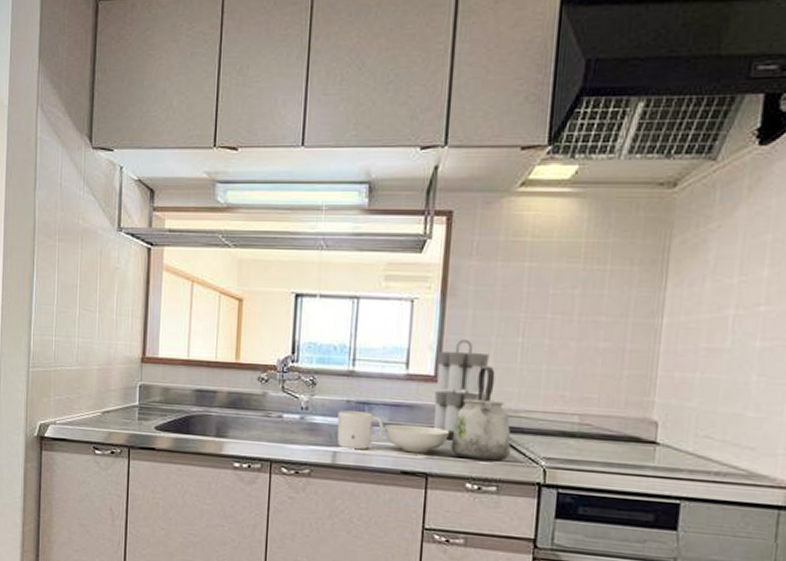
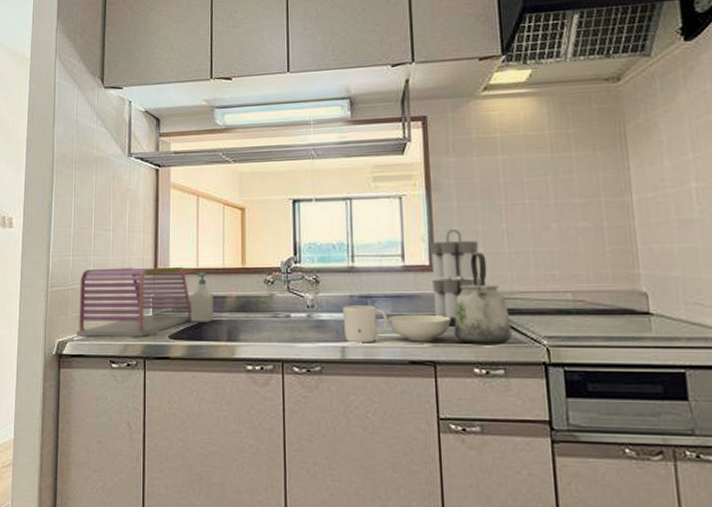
dish rack: none [59,352,180,426] -> present [76,266,191,337]
soap bottle: none [178,363,204,417] -> present [190,271,214,322]

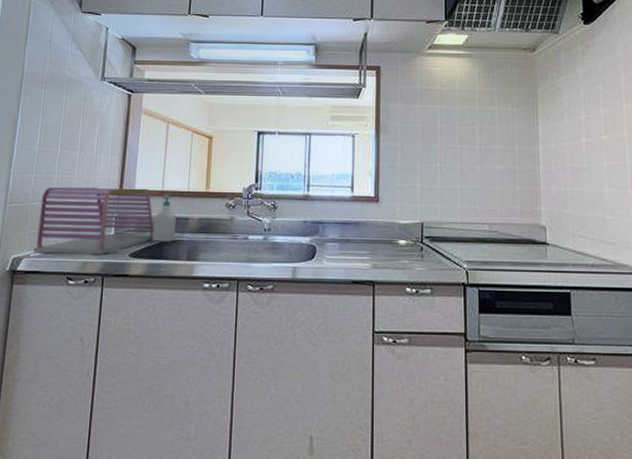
mug: present [342,305,388,343] -> none [296,230,336,264]
bowl: present [388,314,452,342] -> none [336,239,390,264]
spice rack: present [430,230,479,326] -> none [376,166,417,251]
kettle: present [454,252,512,346] -> none [392,187,439,268]

